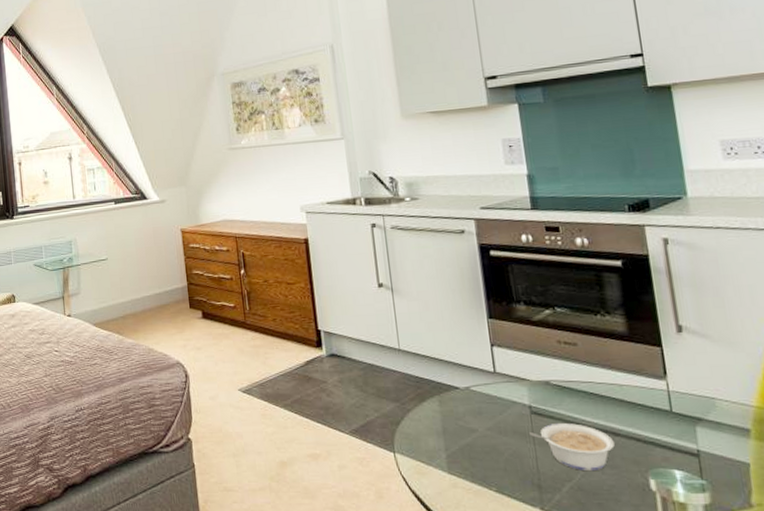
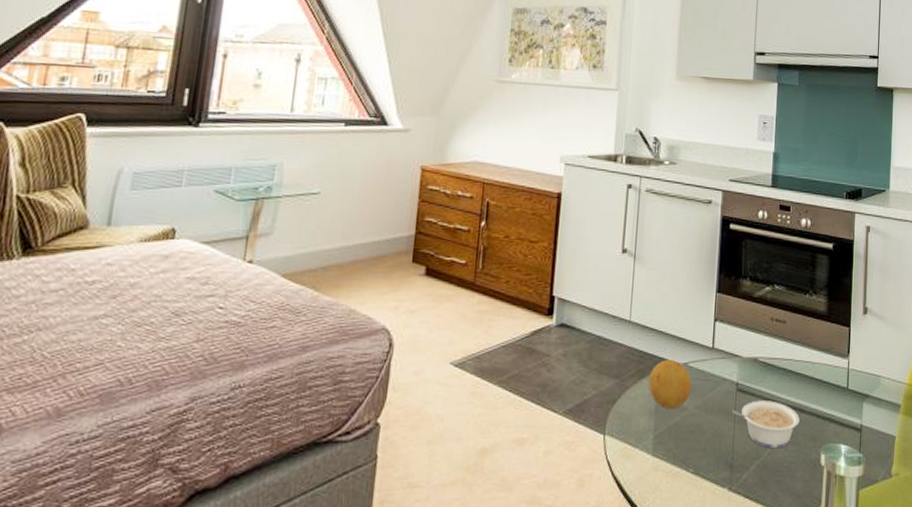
fruit: none [430,384,479,431] -> present [648,360,692,410]

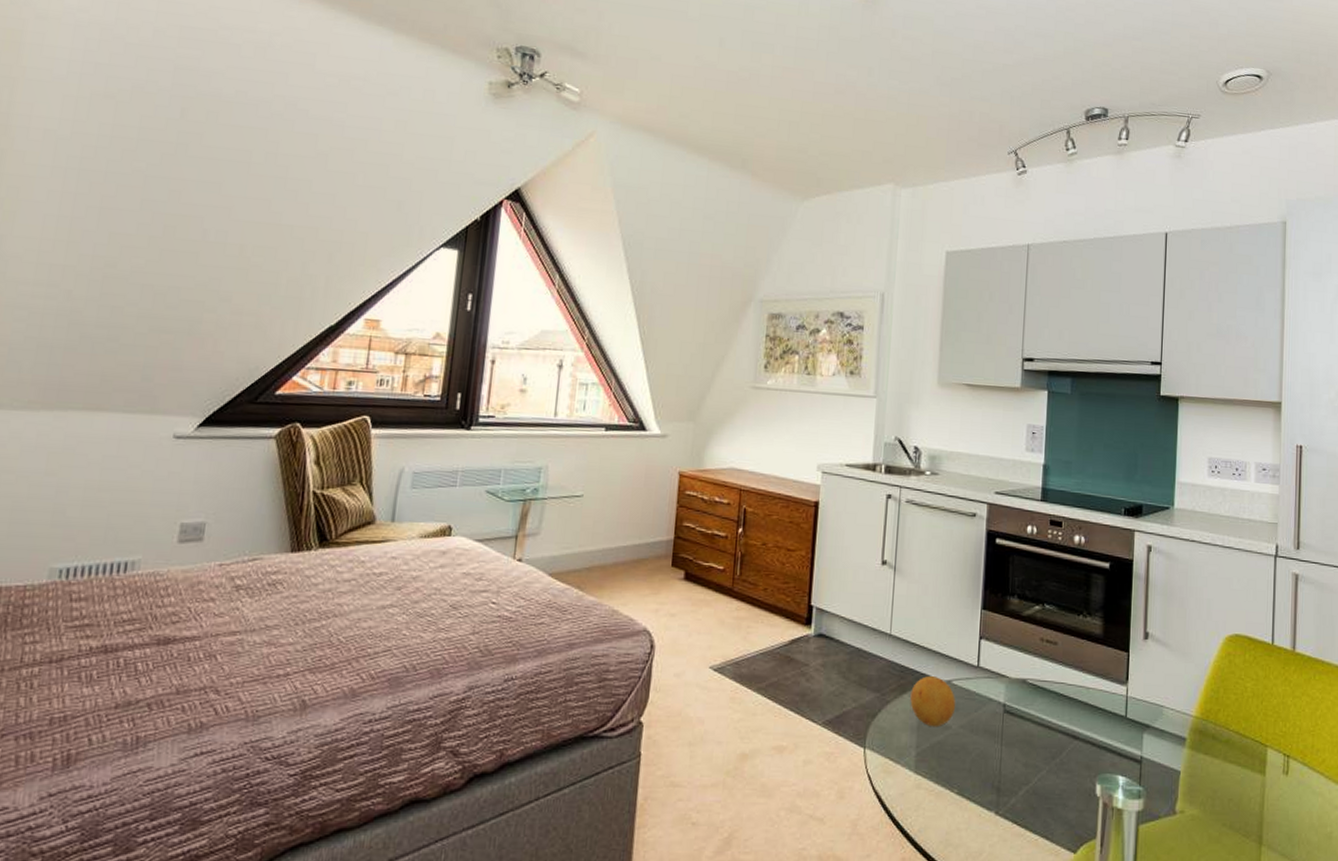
legume: present [732,400,800,448] -> none [999,724,1073,774]

